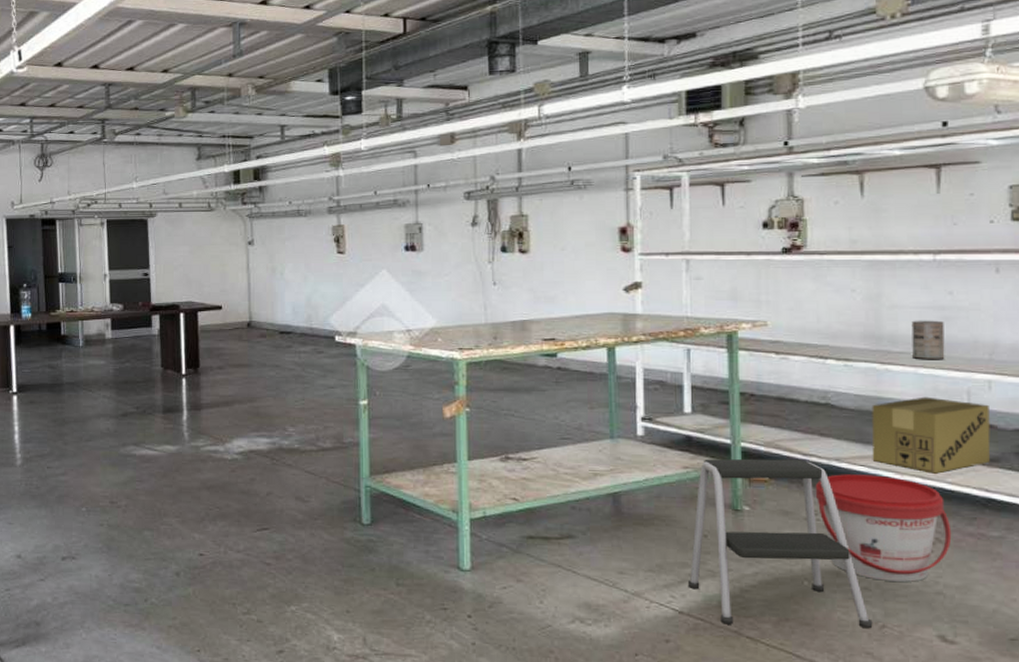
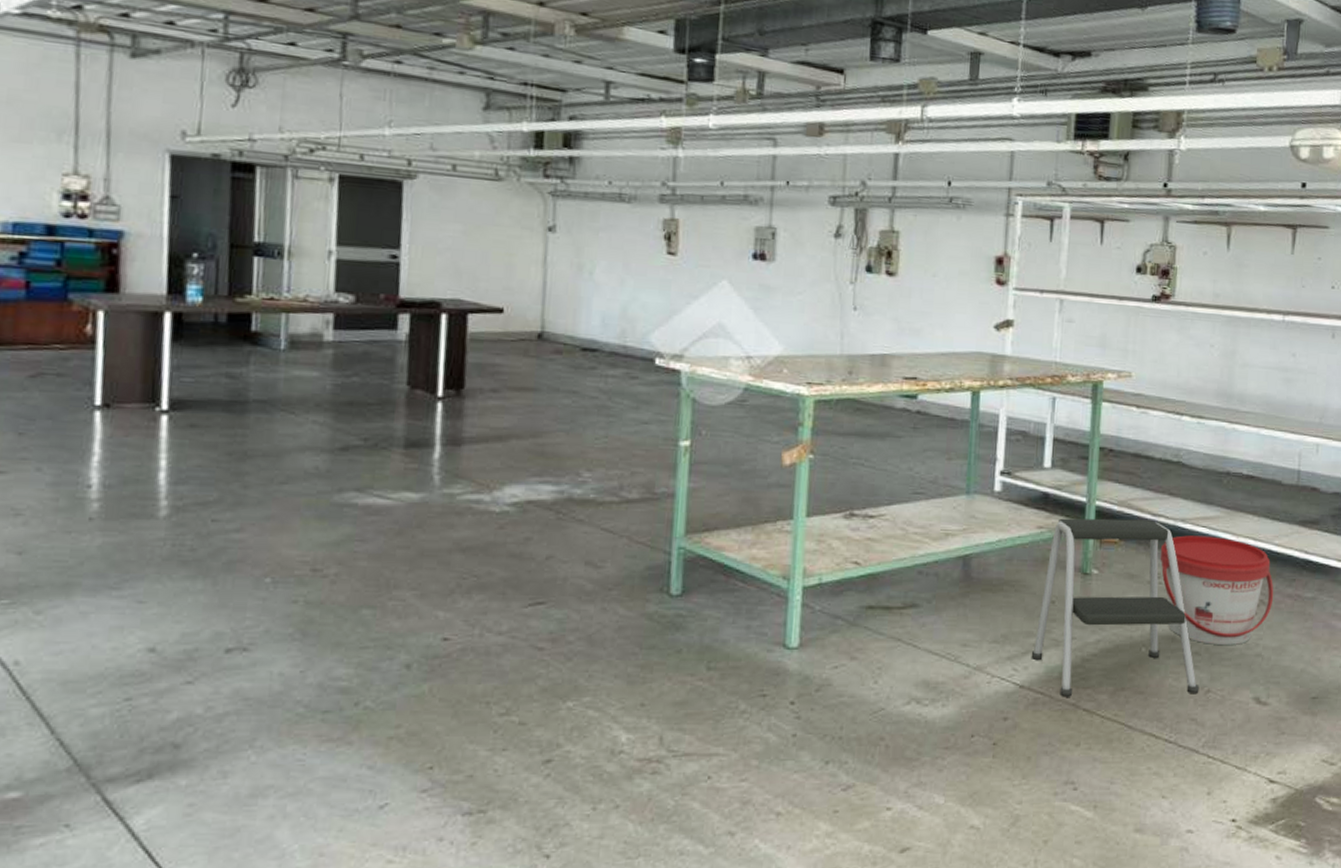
cardboard box: present [872,396,991,474] -> none [1214,458,1315,536]
paint can: present [911,320,945,360] -> none [1257,380,1286,422]

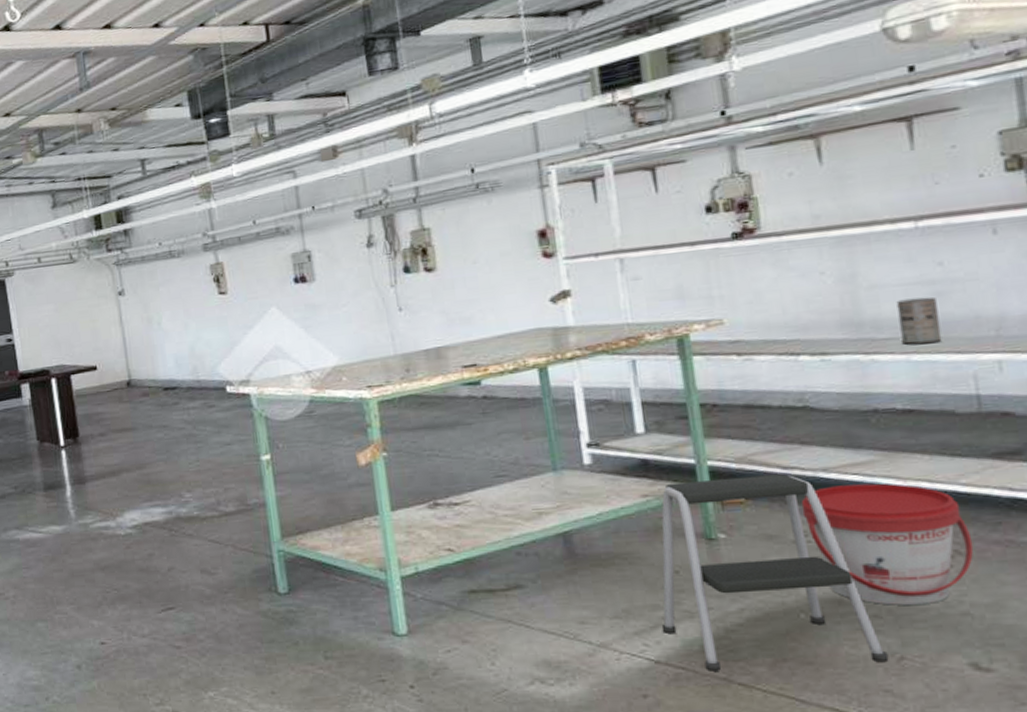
paint can: none [1257,380,1286,422] -> present [896,296,942,345]

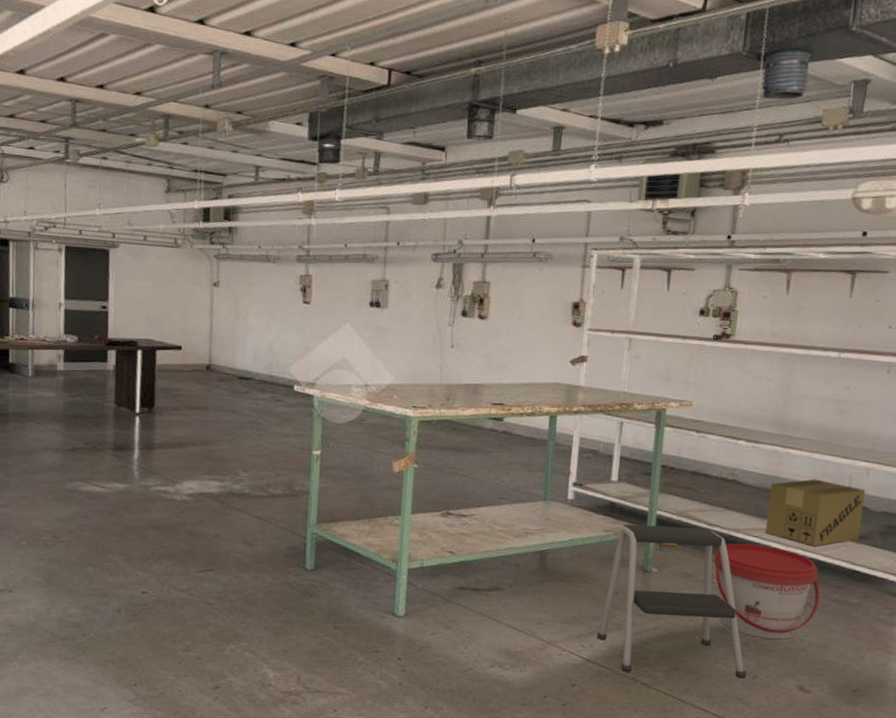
cardboard box: none [859,386,1011,476] -> present [766,479,865,547]
paint can: present [896,296,942,345] -> none [810,410,839,448]

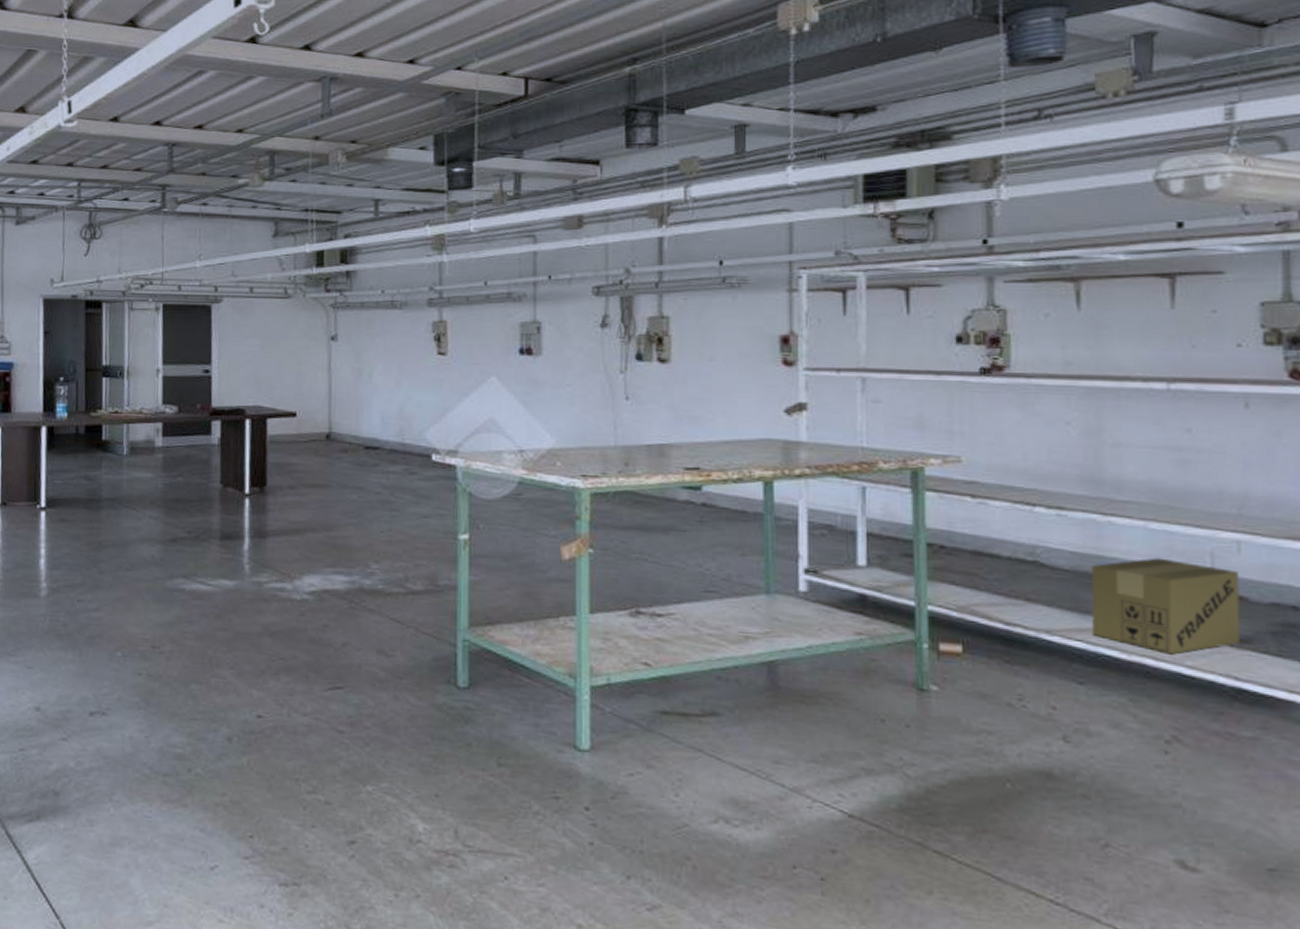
step stool: present [596,524,747,679] -> none [859,624,1093,848]
bucket: present [713,543,821,640] -> none [1020,650,1193,790]

